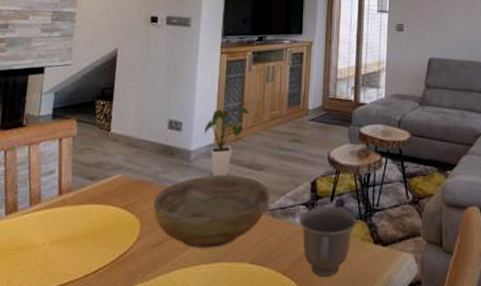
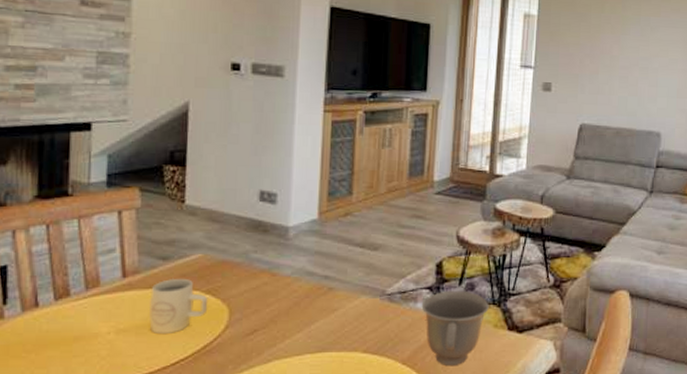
mug: none [77,195,125,246] -> present [149,278,209,335]
bowl: present [153,174,270,248] -> none [244,254,387,336]
house plant: present [204,106,249,176] -> none [305,175,361,257]

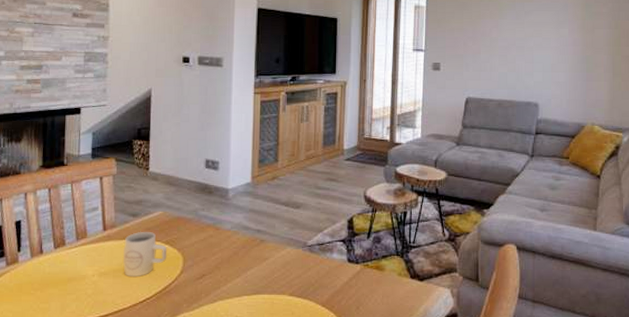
teacup: present [421,290,489,365] -> none [336,243,394,308]

